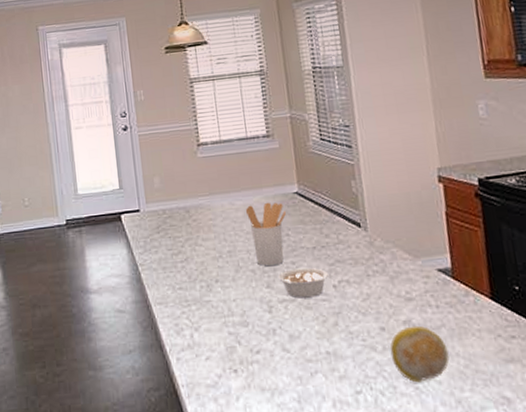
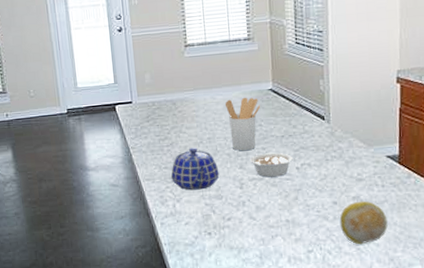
teapot: none [186,263,244,316] -> present [171,148,220,191]

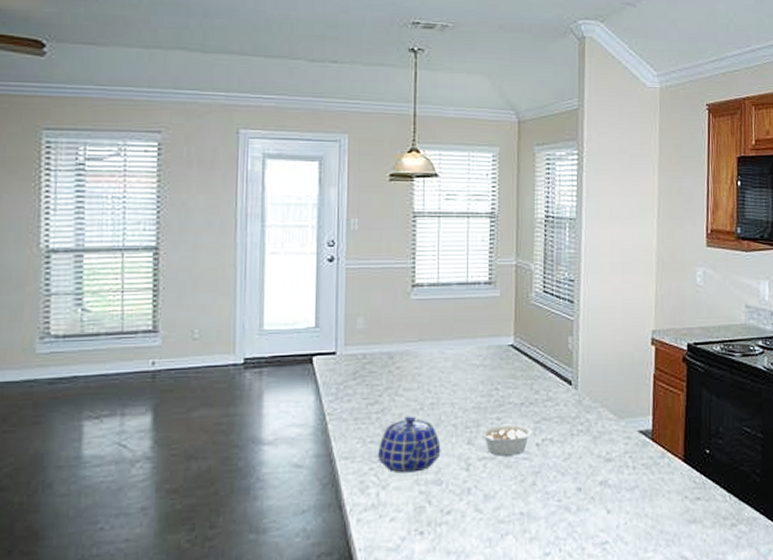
utensil holder: present [224,97,261,151] -> none [455,353,499,422]
fruit: present [339,201,388,245] -> none [583,486,638,544]

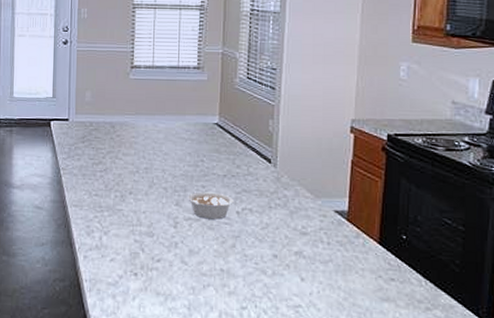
teapot: present [378,416,441,473] -> none [101,176,153,224]

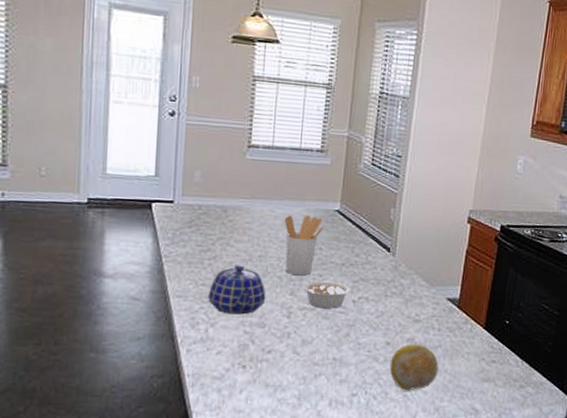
teapot: none [101,176,153,224] -> present [208,265,266,315]
utensil holder: none [166,128,205,187] -> present [284,215,324,276]
fruit: none [278,257,331,307] -> present [389,343,439,391]

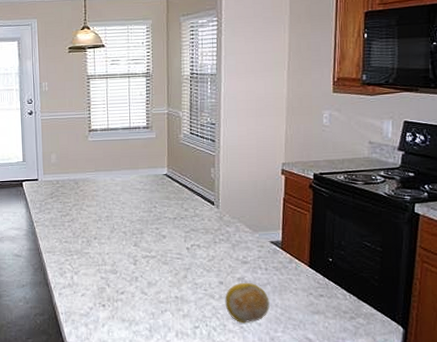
teapot: present [208,265,266,315] -> none [71,225,115,264]
utensil holder: present [284,215,324,276] -> none [123,180,156,230]
legume: present [302,281,358,309] -> none [143,233,190,256]

